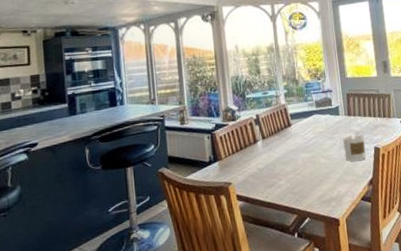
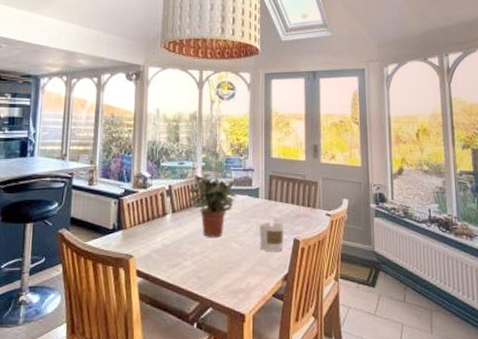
potted plant: none [275,100,321,157] -> present [188,174,239,237]

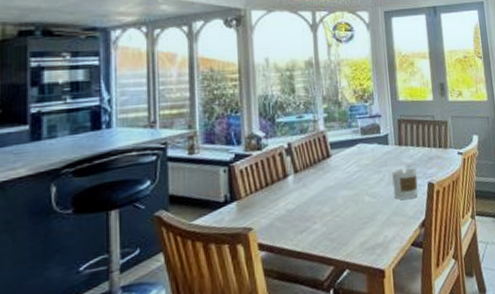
potted plant: present [188,174,239,237] -> none [311,125,367,194]

